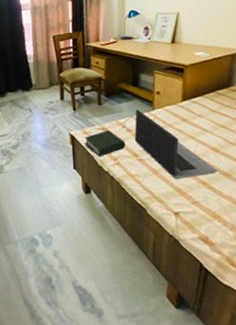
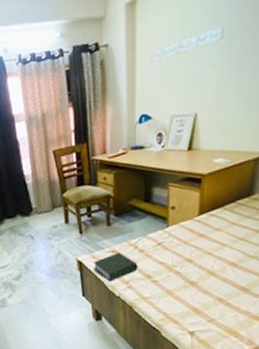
laptop computer: present [134,109,218,180] -> none [147,227,236,299]

